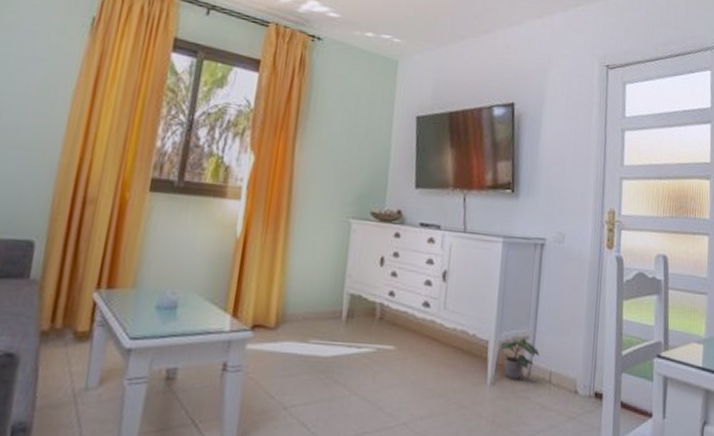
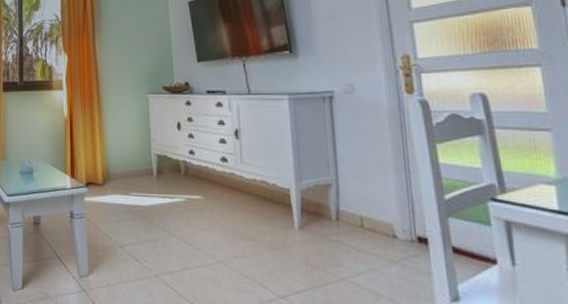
potted plant: present [500,337,540,380] -> none [302,185,347,224]

